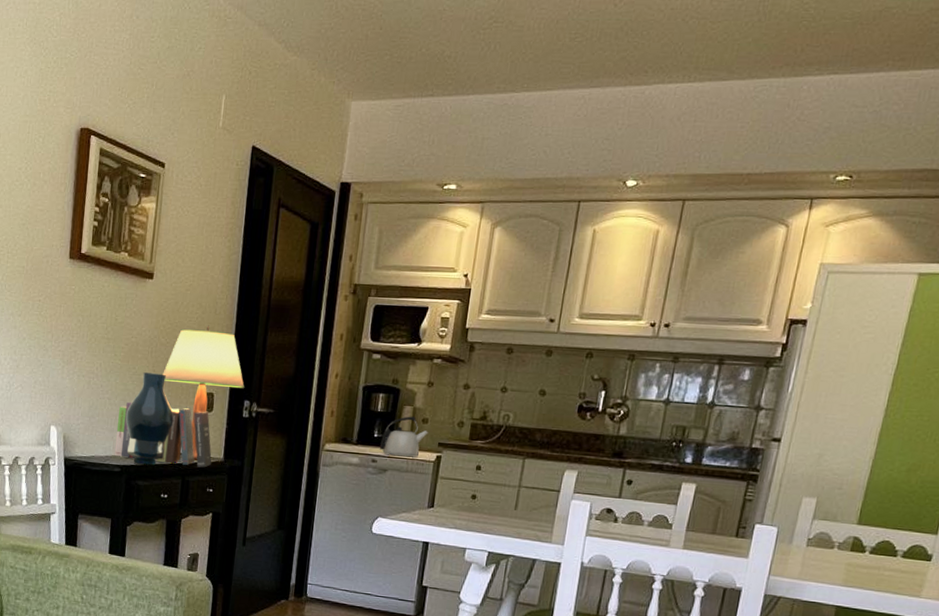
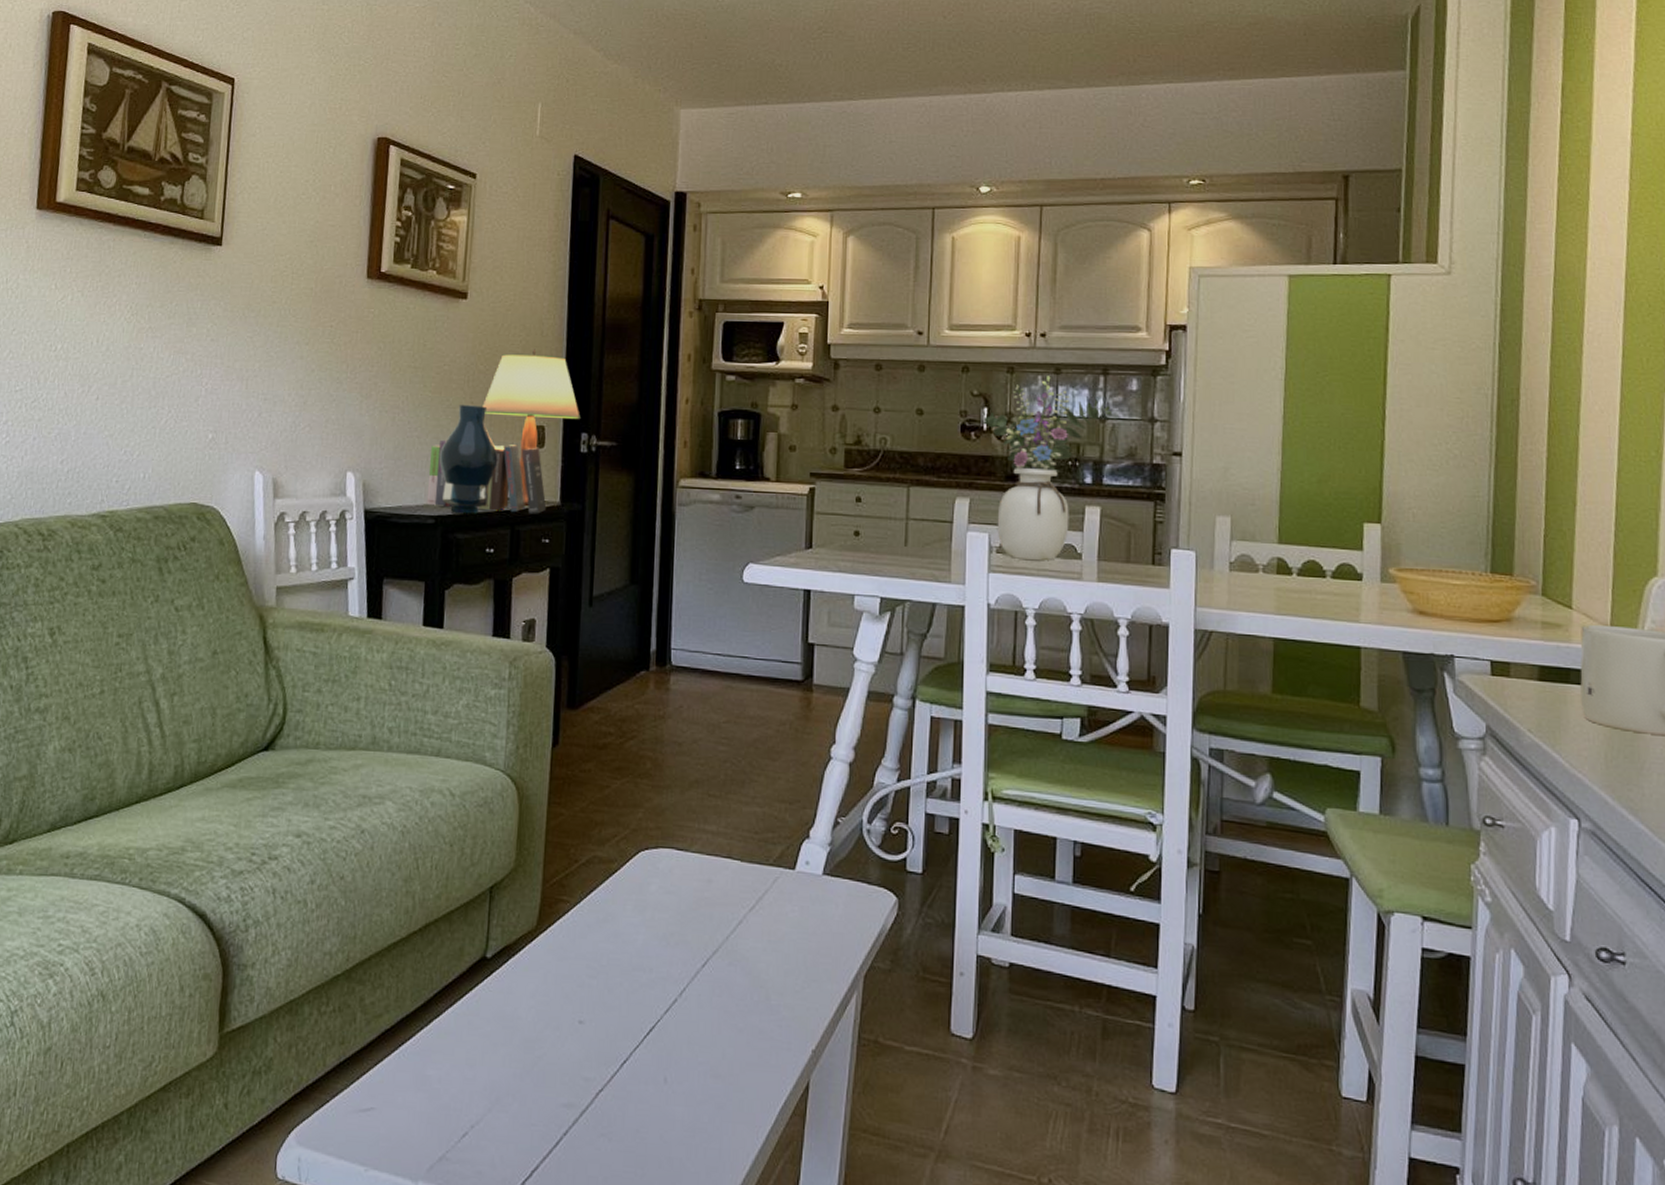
kettle: present [379,416,429,459] -> none [742,443,798,493]
bouquet: none [598,364,720,530] -> present [982,376,1111,562]

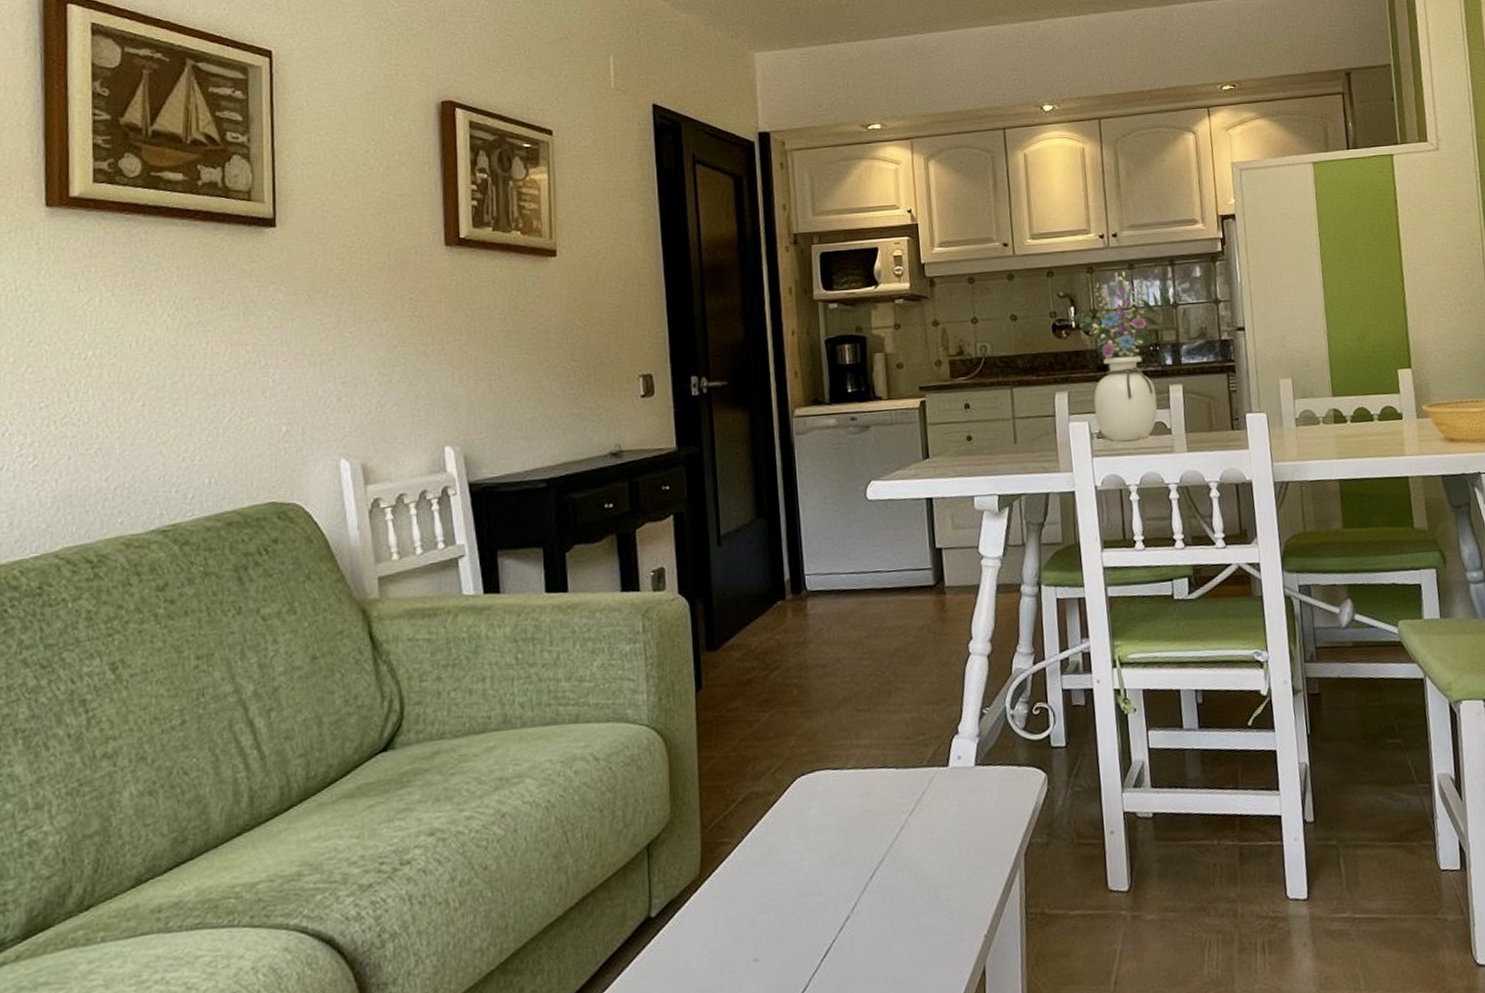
books: present [426,439,547,514] -> none [534,395,663,470]
vase: present [439,405,498,514] -> none [544,361,607,474]
table lamp: present [482,349,582,504] -> none [585,298,689,454]

